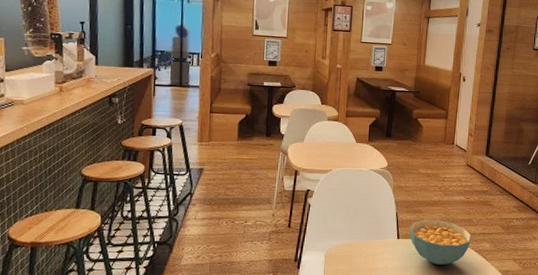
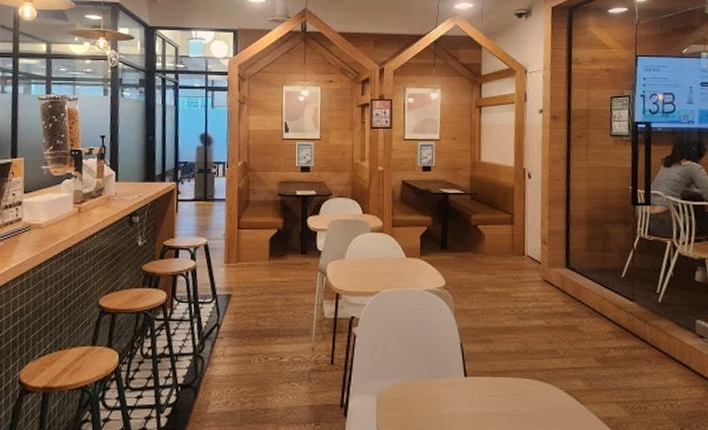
cereal bowl: present [409,219,472,265] -> none [479,351,559,410]

